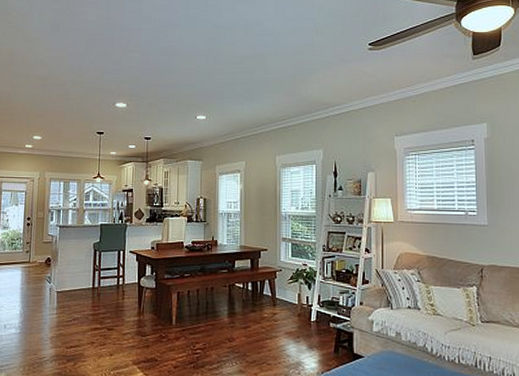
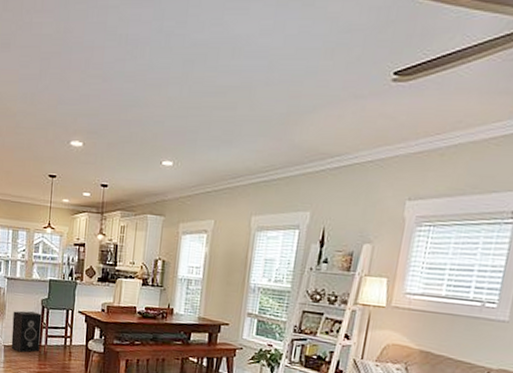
speaker: none [64,256,94,297] -> present [11,311,42,353]

